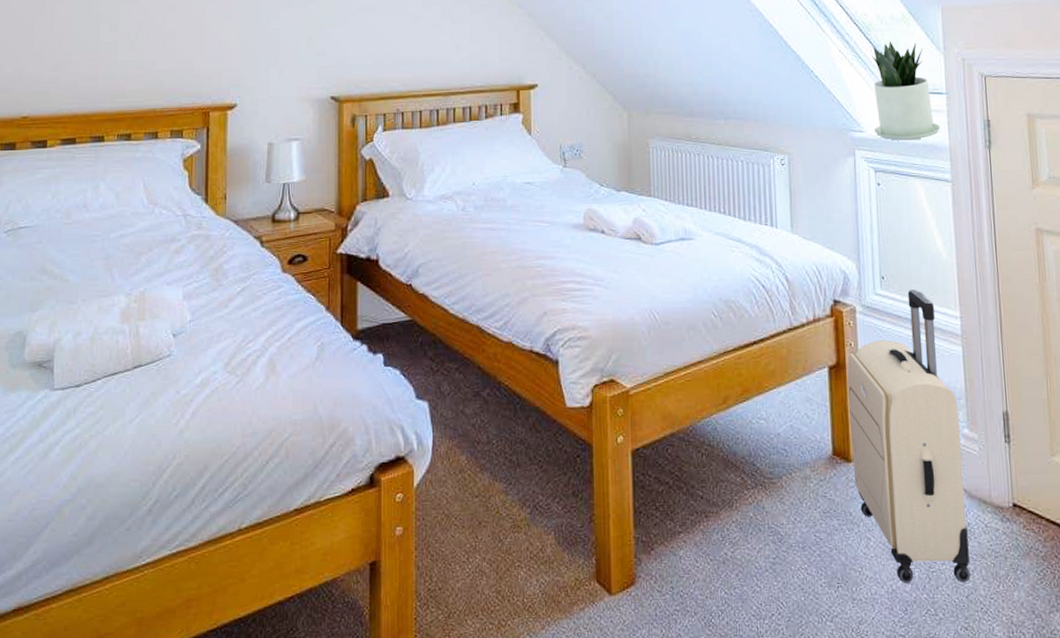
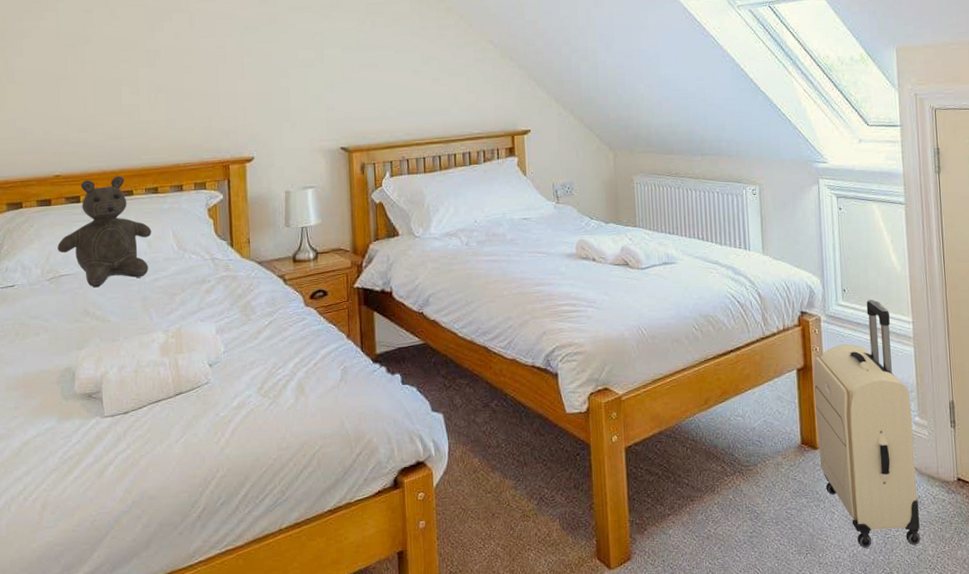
teddy bear: none [18,119,121,241] -> present [57,175,152,287]
planter: present [871,42,941,140] -> none [833,81,896,169]

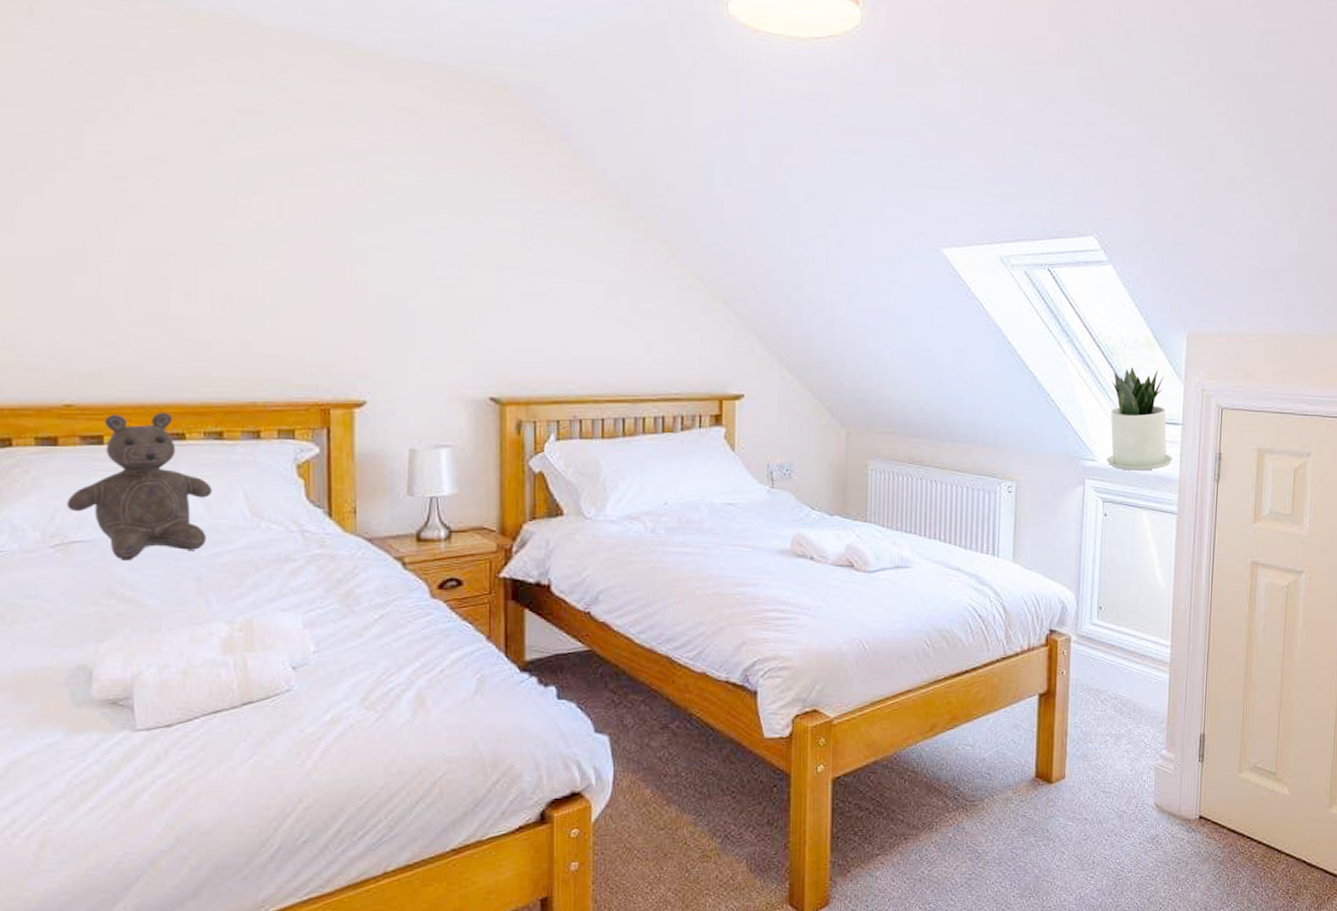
suitcase: present [813,299,921,548] -> none [1054,619,1160,890]
planter: none [833,81,896,169] -> present [1106,367,1173,471]

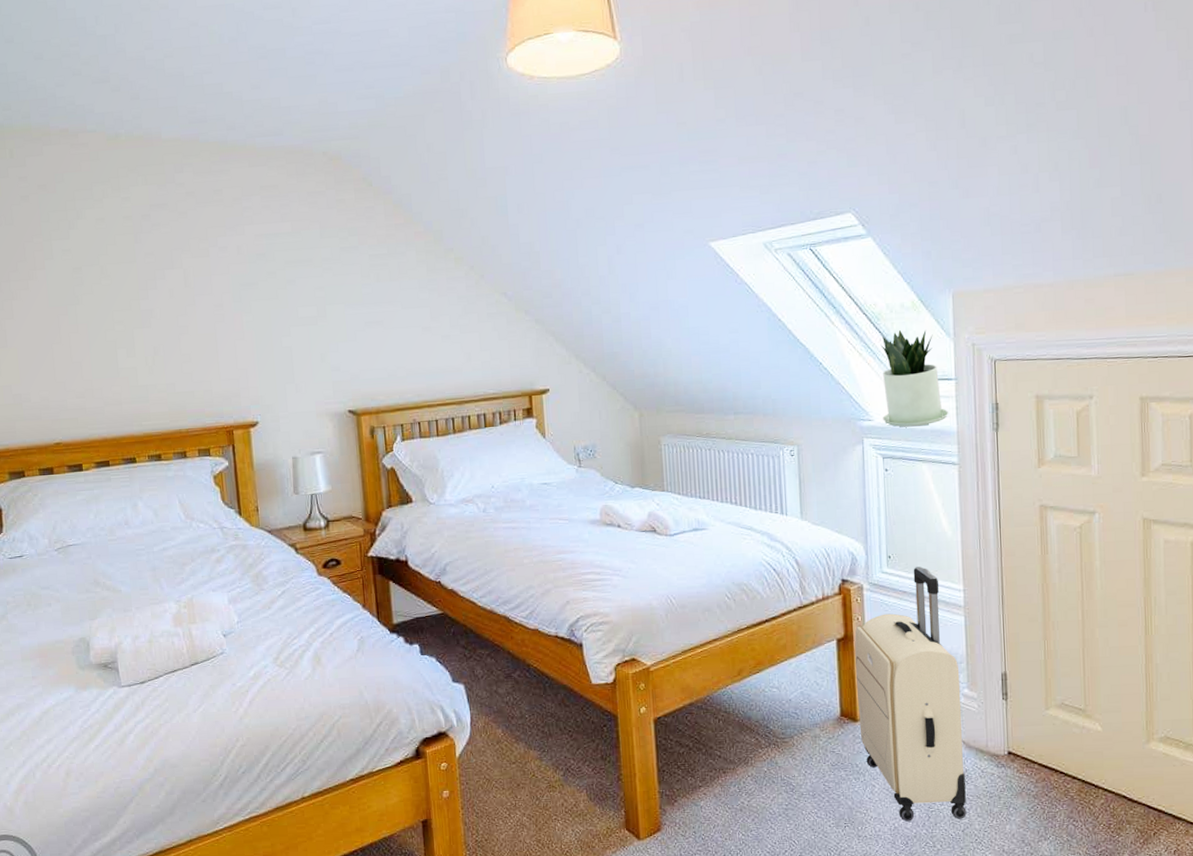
teddy bear: present [67,412,212,559] -> none [63,442,157,557]
suitcase: none [1054,619,1160,890] -> present [854,566,967,822]

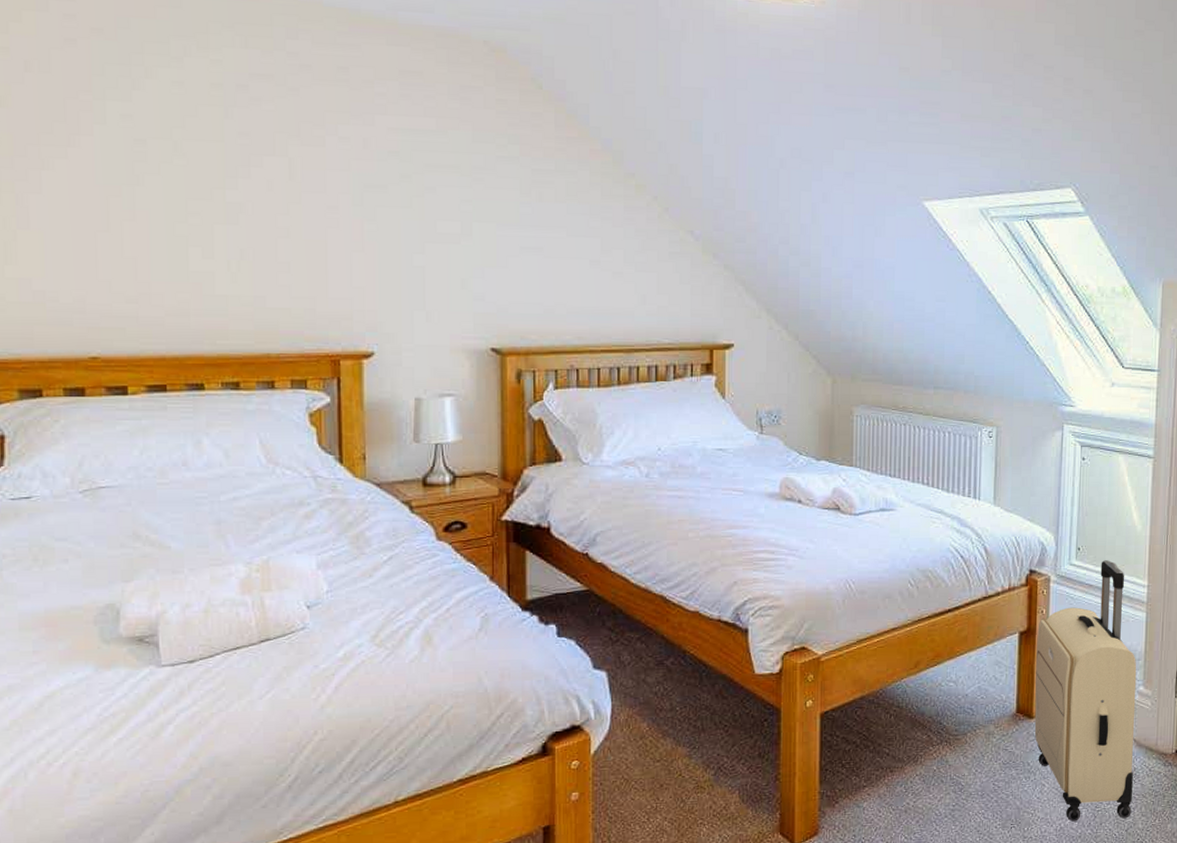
planter: present [880,330,949,427] -> none [1083,316,1149,416]

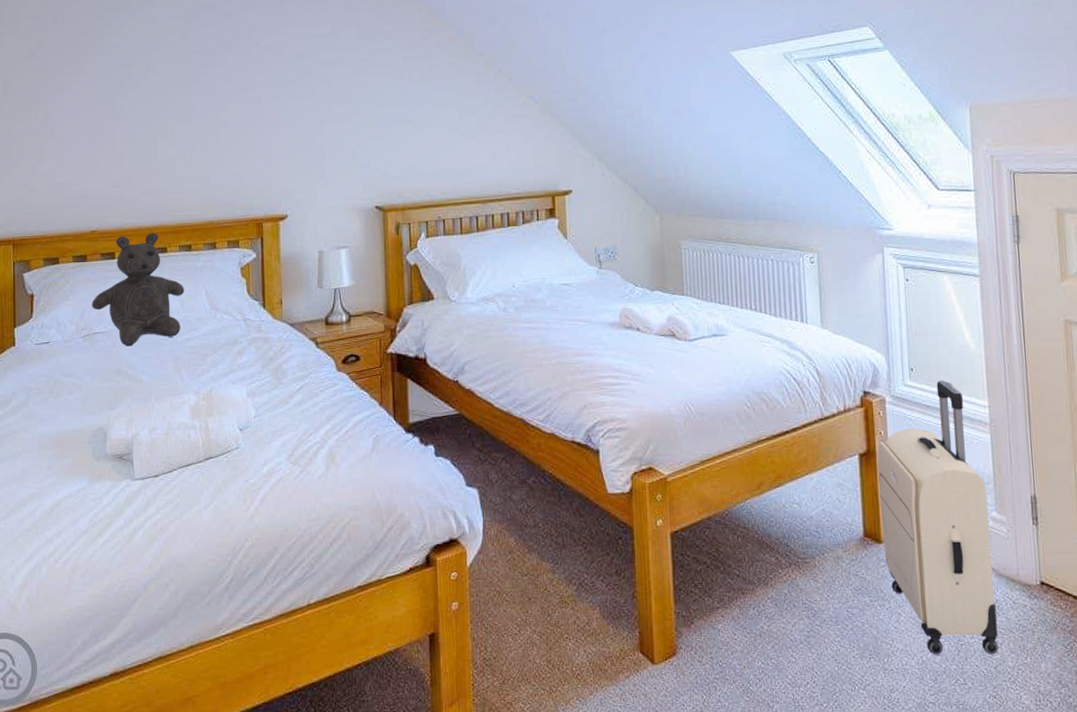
teddy bear: none [94,363,230,504] -> present [92,232,184,345]

